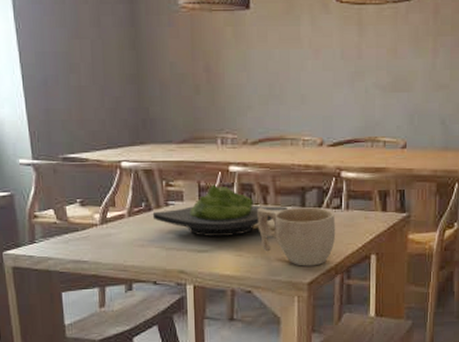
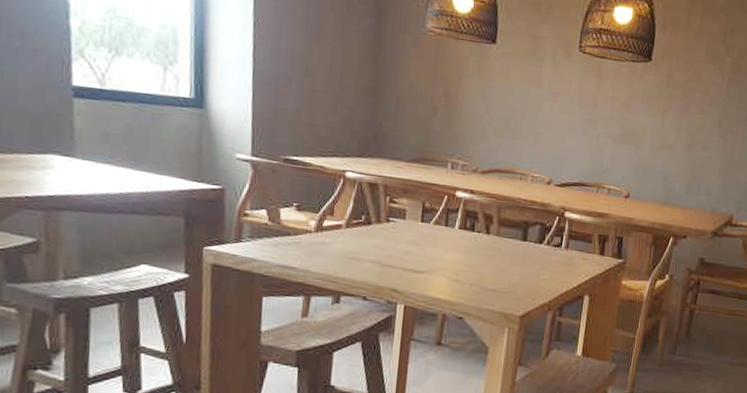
wasabi: present [152,184,287,236] -> none [371,207,509,261]
cup: present [257,207,336,266] -> none [477,236,554,300]

